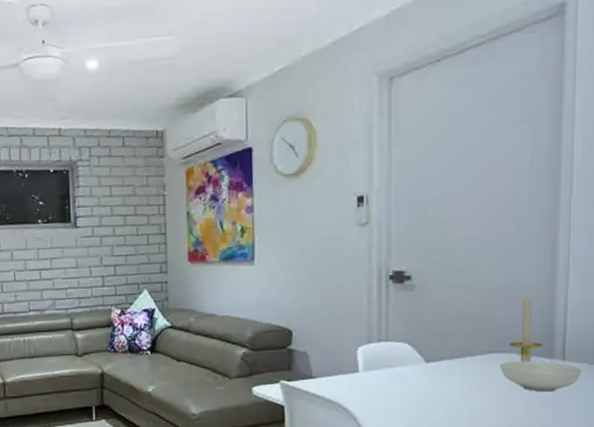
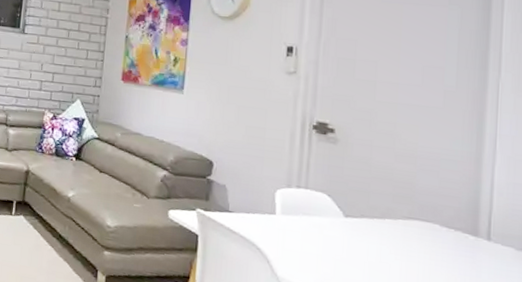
bowl: present [499,361,582,392] -> none [420,231,508,272]
candle: present [509,293,544,363] -> none [432,166,468,236]

